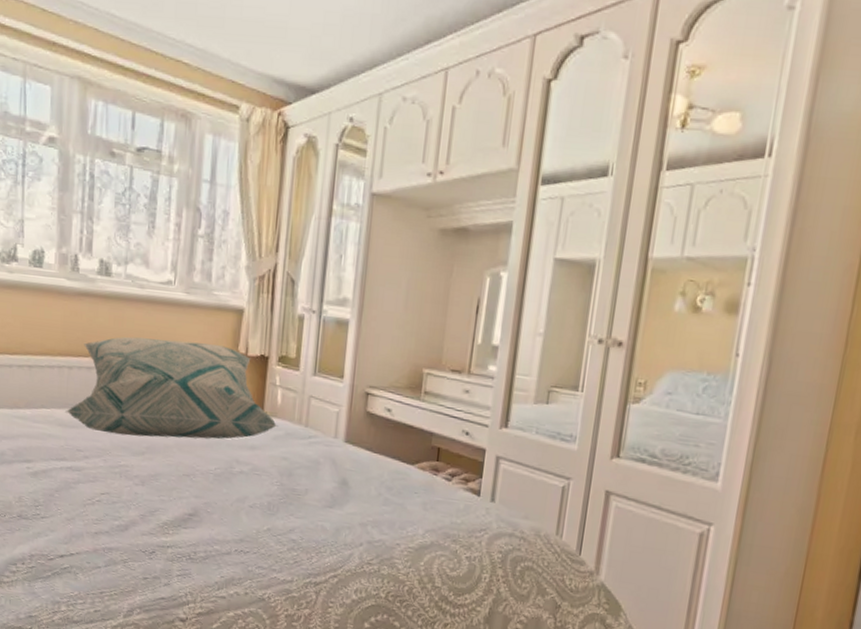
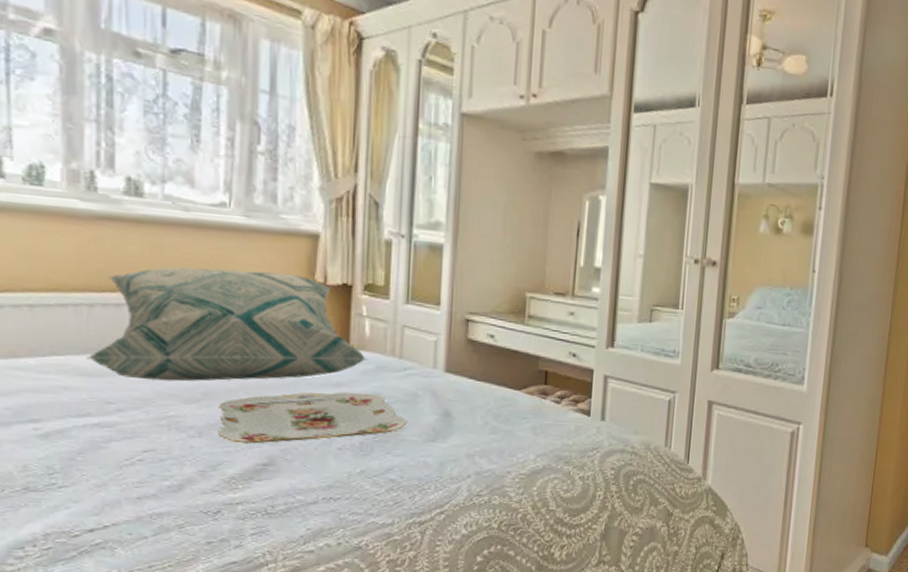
serving tray: none [156,452,310,497] -> present [218,392,408,444]

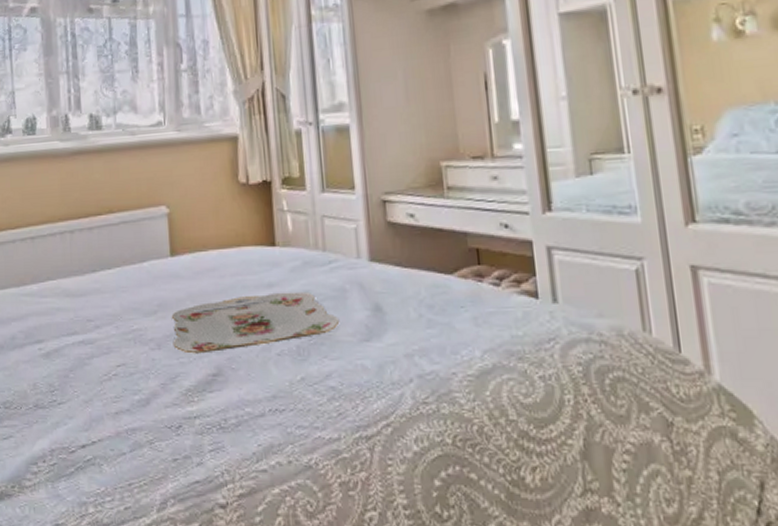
decorative pillow: present [87,267,368,382] -> none [71,178,294,296]

